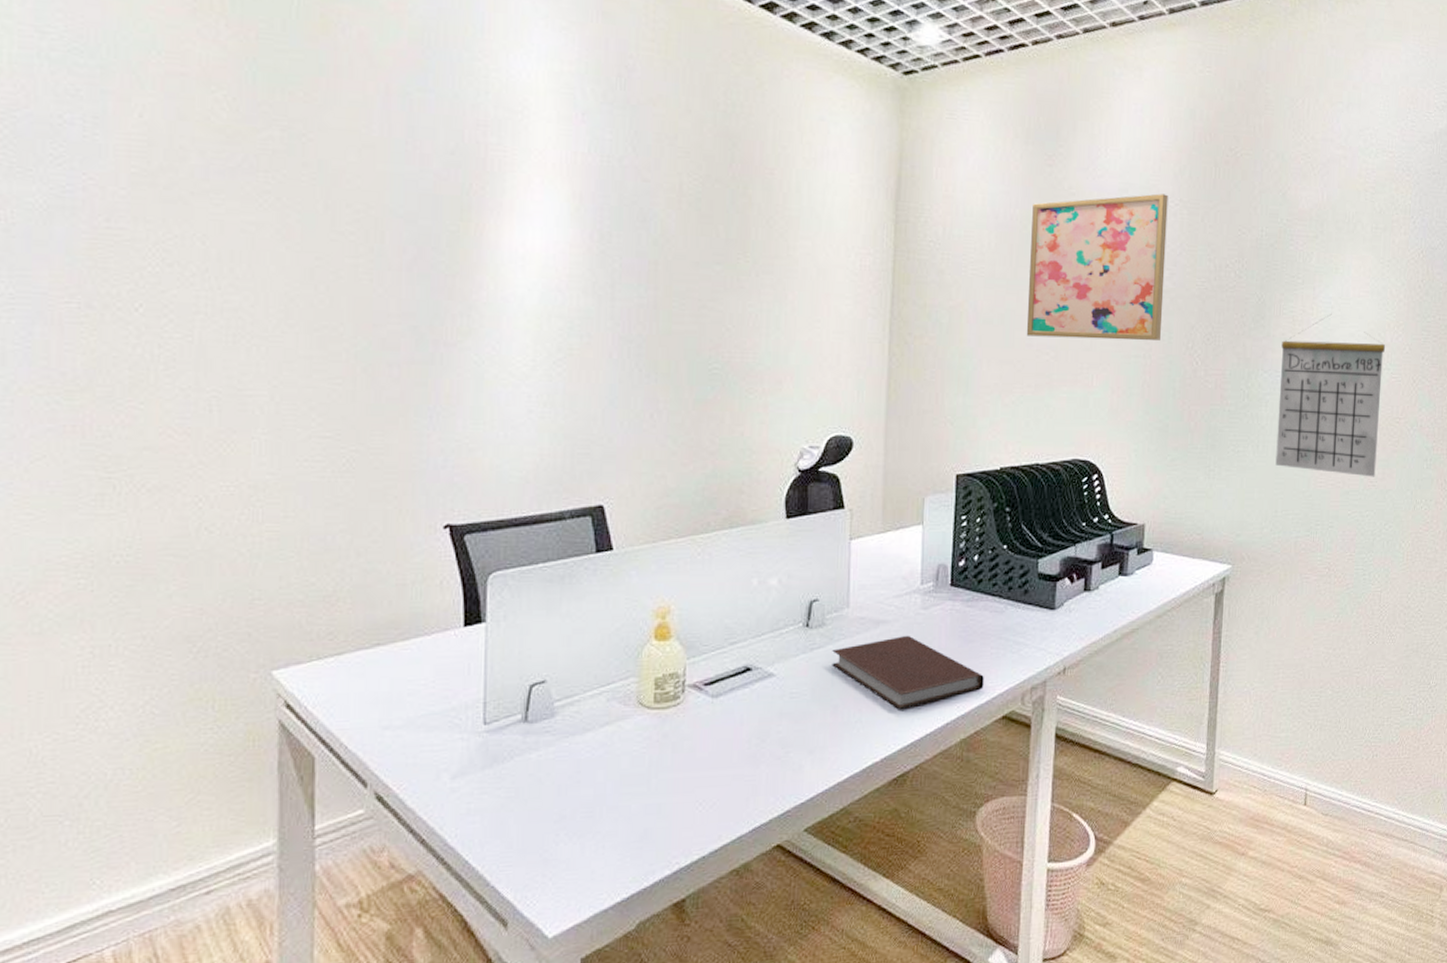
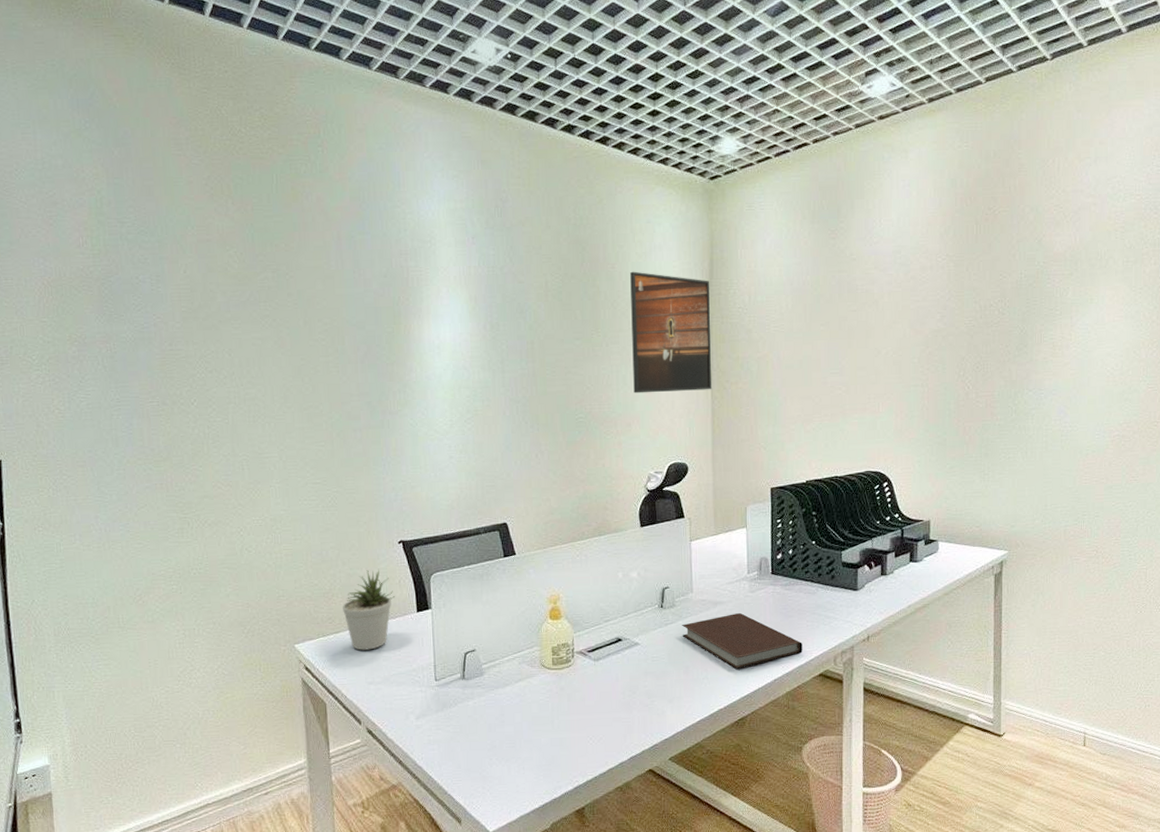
potted plant: none [352,563,434,680] -> present [343,568,396,651]
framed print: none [788,181,896,344] -> present [630,271,712,394]
wall art: present [1026,193,1168,341] -> none [821,251,936,376]
calendar: present [1275,314,1386,477] -> none [1043,338,1141,473]

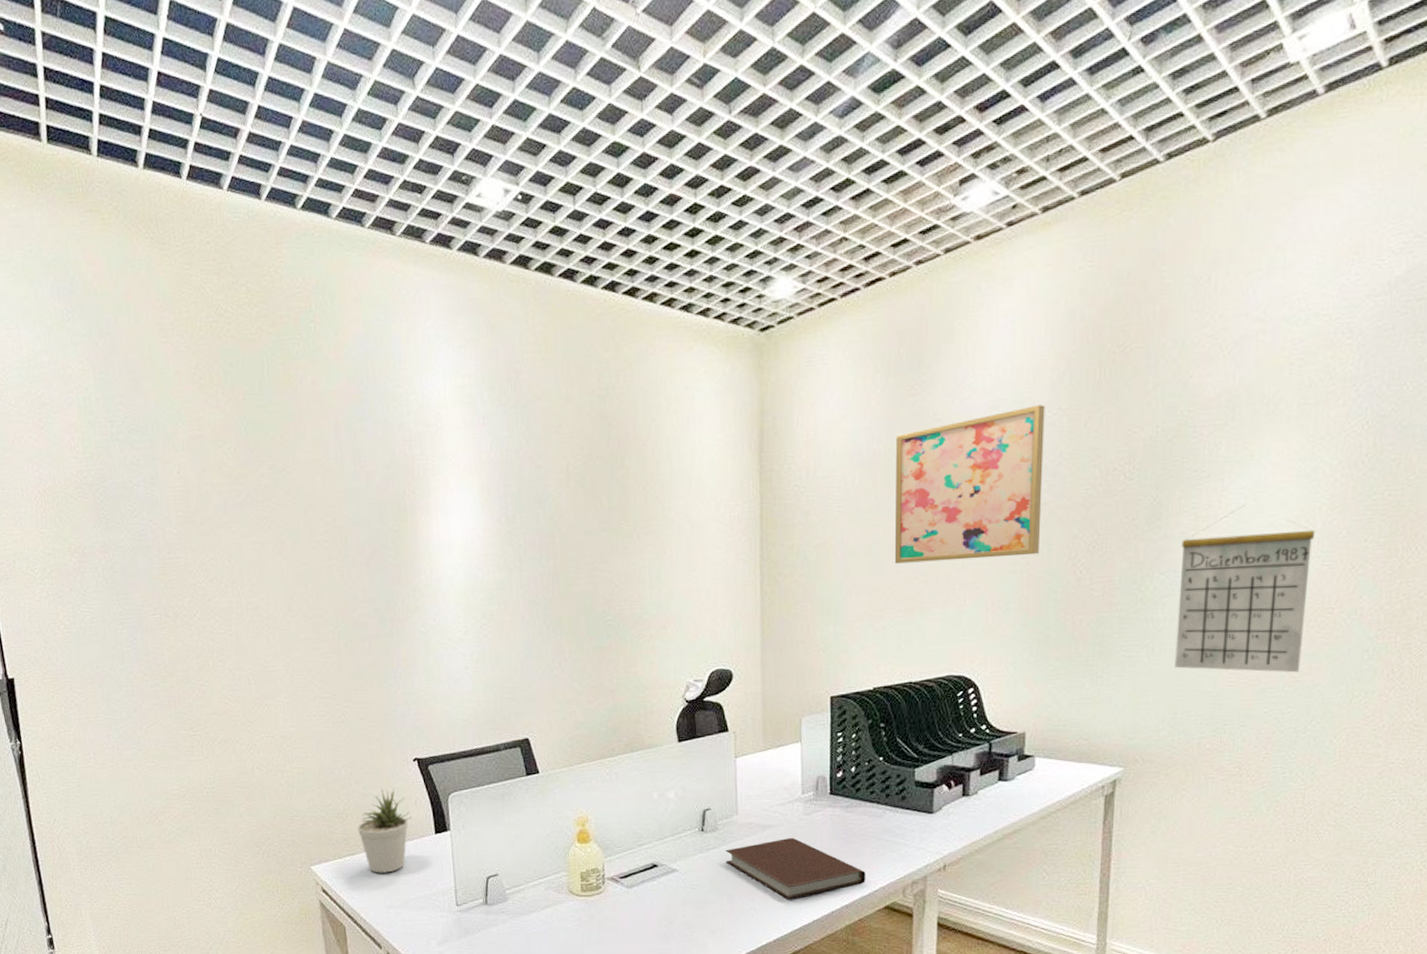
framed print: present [630,271,712,394] -> none [665,447,762,591]
wall art: none [821,251,936,376] -> present [894,405,1045,564]
calendar: none [1043,338,1141,473] -> present [1174,505,1316,673]

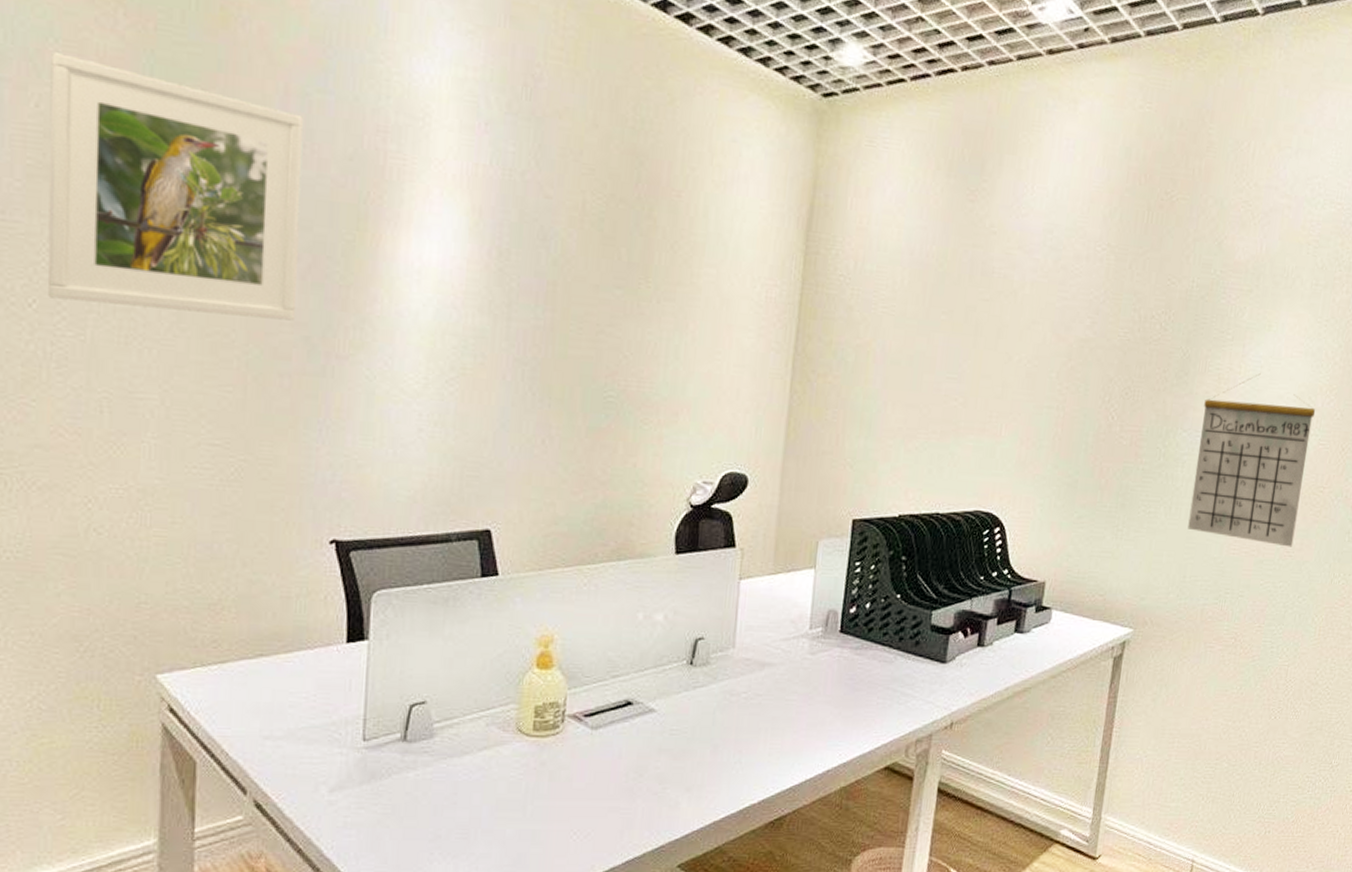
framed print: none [182,431,366,608] -> present [47,52,303,321]
potted plant: present [358,788,412,873] -> none [236,576,317,691]
notebook: present [725,837,865,900] -> none [714,679,869,754]
wall art: present [894,405,1045,564] -> none [934,236,1096,392]

